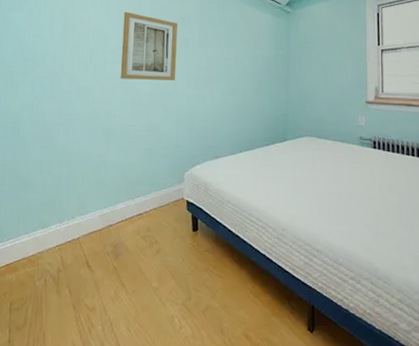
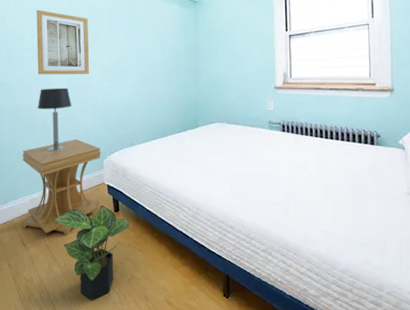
side table: none [89,149,182,258] -> present [22,139,101,236]
table lamp: none [116,93,155,162] -> present [37,87,72,152]
potted plant: none [123,223,208,334] -> present [52,205,130,301]

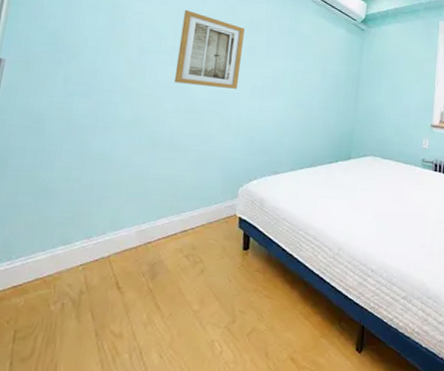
side table: present [22,139,101,236] -> none [121,161,238,278]
table lamp: present [37,87,72,152] -> none [166,99,211,174]
potted plant: present [52,205,130,301] -> none [162,241,259,360]

